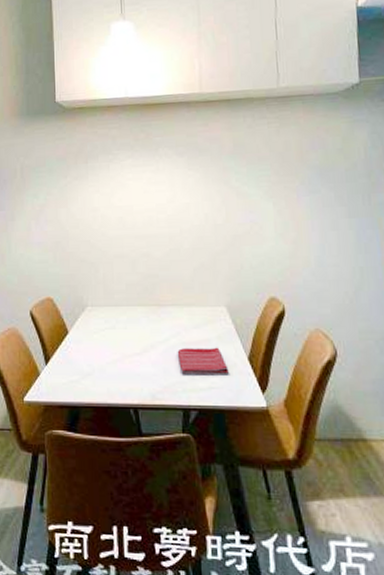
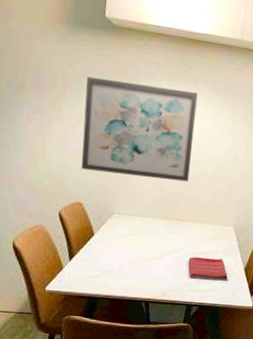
wall art: none [44,158,164,262] -> present [81,76,198,182]

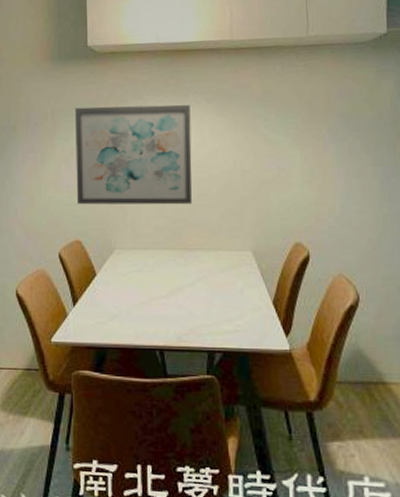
dish towel: present [188,257,228,280] -> none [203,291,253,318]

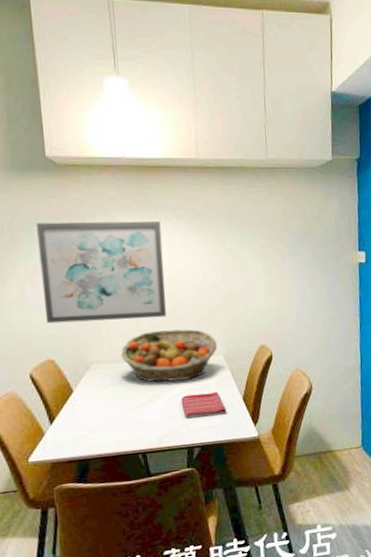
fruit basket: none [144,218,246,274] -> present [121,329,218,383]
dish towel: none [203,291,253,318] -> present [181,391,227,418]

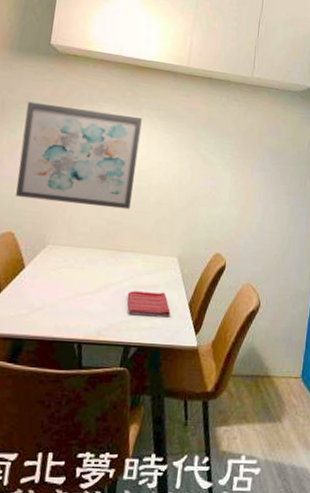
fruit basket: present [121,329,218,383] -> none [78,221,174,276]

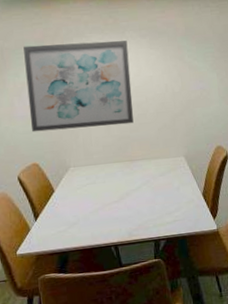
dish towel: present [127,291,171,316] -> none [147,188,188,214]

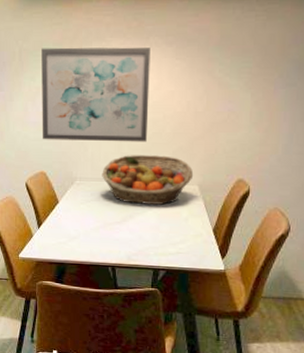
fruit basket: none [95,133,179,182] -> present [102,155,194,205]

